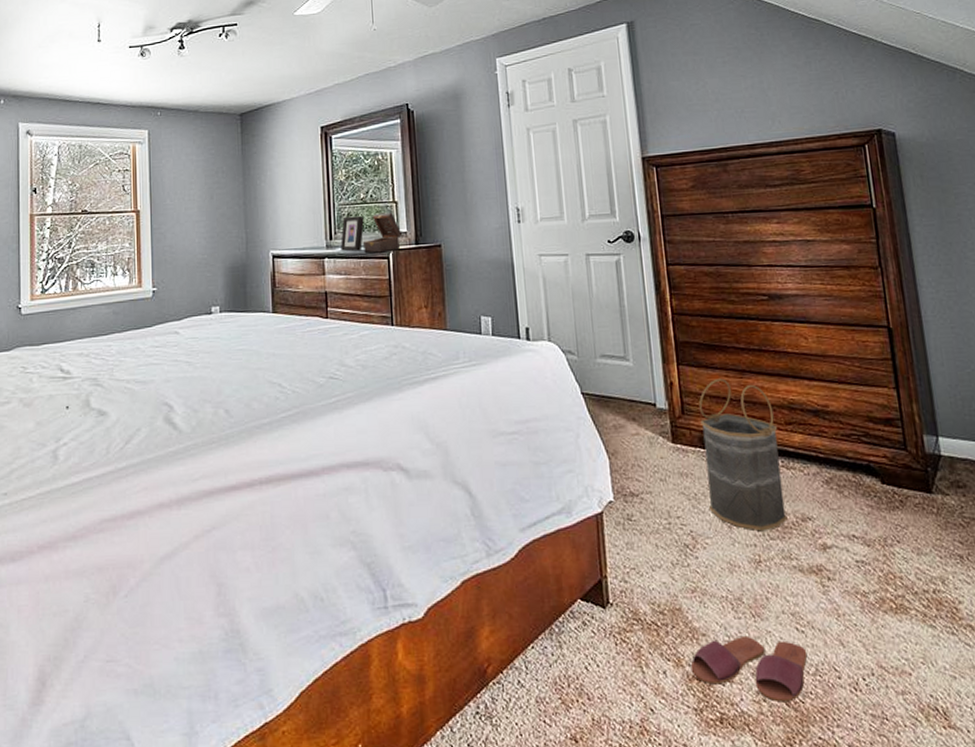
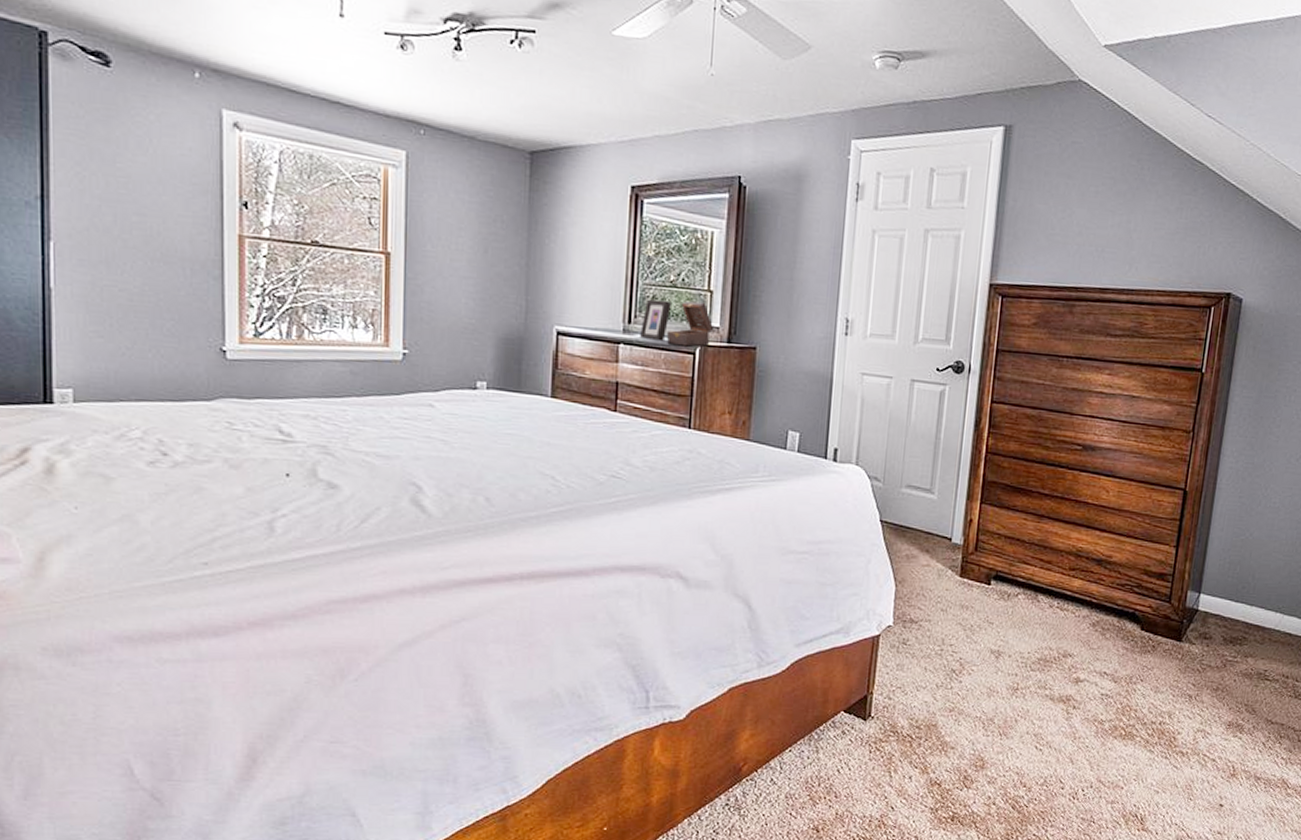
slippers: present [690,635,808,702] -> none [934,750,1040,806]
basket: present [698,378,788,532] -> none [982,520,1061,663]

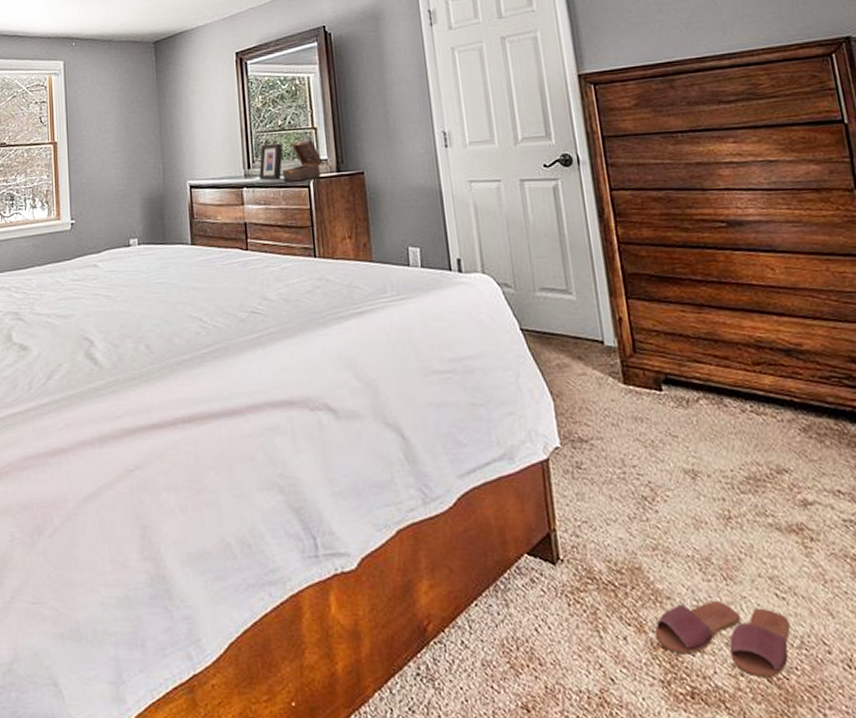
slippers: none [934,750,1040,806] -> present [654,600,790,678]

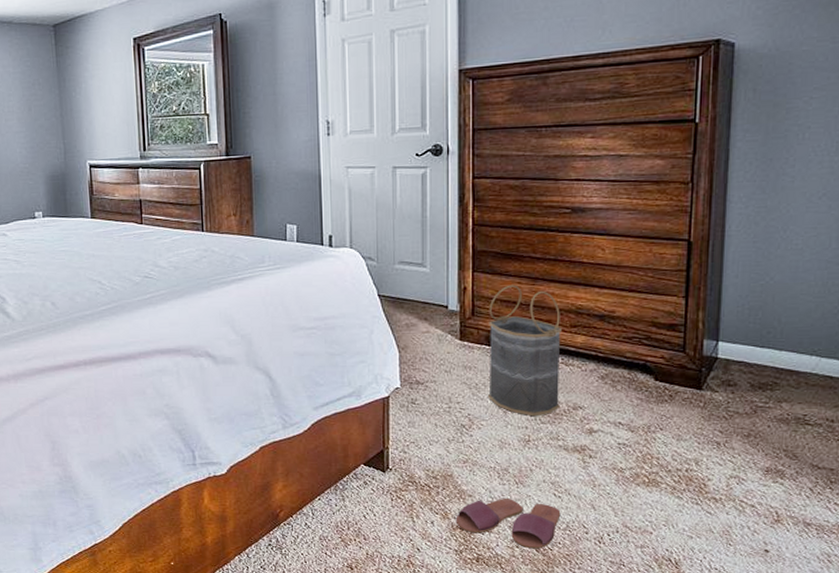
picture frame: present [259,143,283,181] -> none [154,127,176,163]
jewelry box: present [281,139,323,183] -> none [175,124,214,165]
basket: none [652,313,760,484] -> present [488,285,561,417]

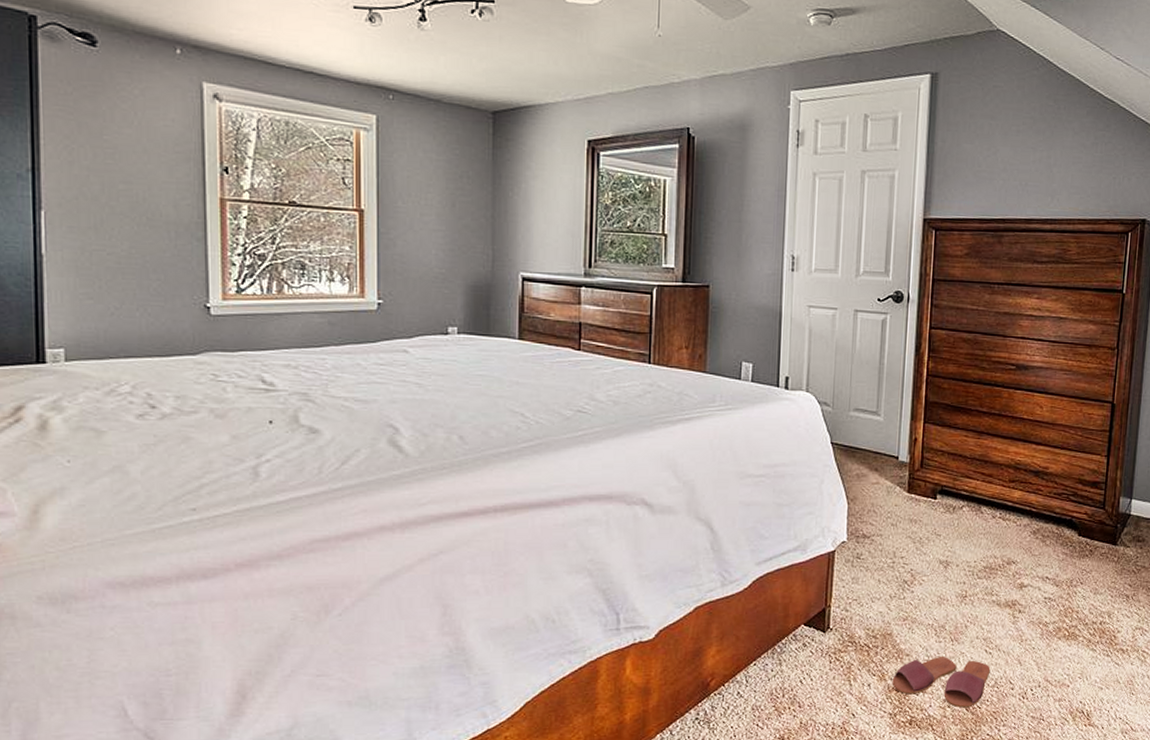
basket: present [488,285,561,417] -> none [931,438,1001,572]

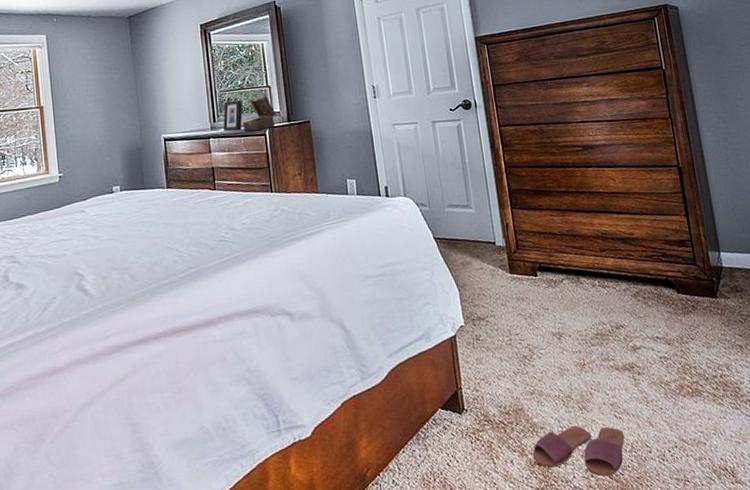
picture frame: none [600,244,628,283] -> present [223,100,243,132]
jewelry box: none [625,244,670,289] -> present [242,95,277,133]

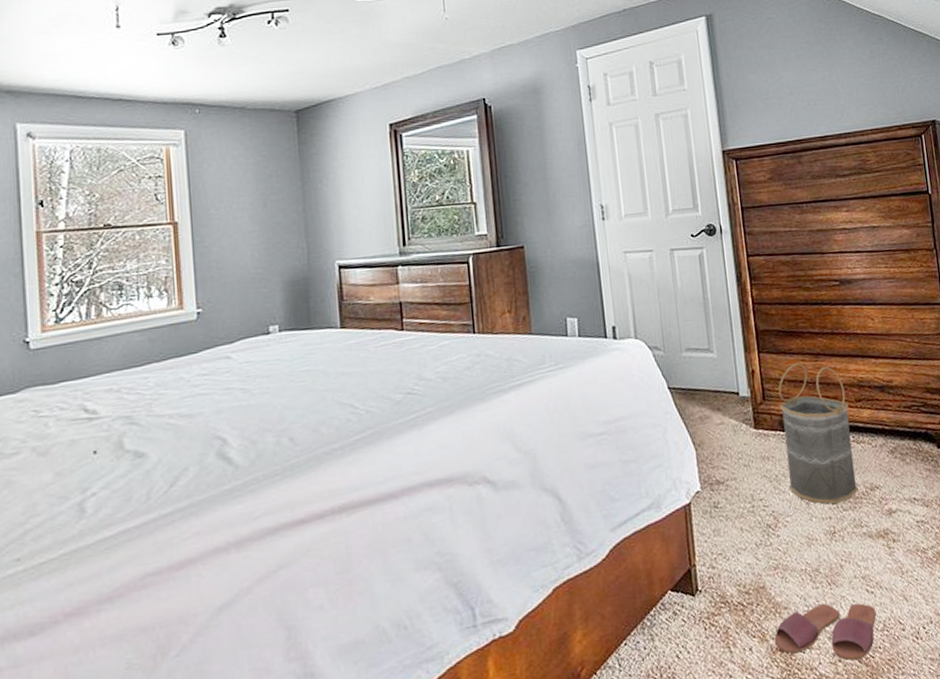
picture frame: present [223,100,243,132] -> none [415,218,441,258]
jewelry box: present [242,95,277,133] -> none [439,214,483,260]
basket: none [530,217,605,340] -> present [778,362,858,505]

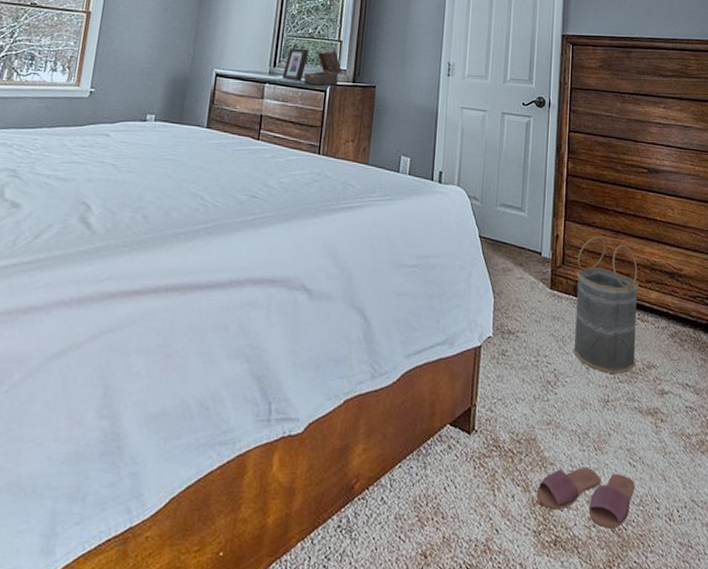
picture frame: none [415,218,441,258] -> present [282,47,309,82]
jewelry box: none [439,214,483,260] -> present [303,49,342,87]

